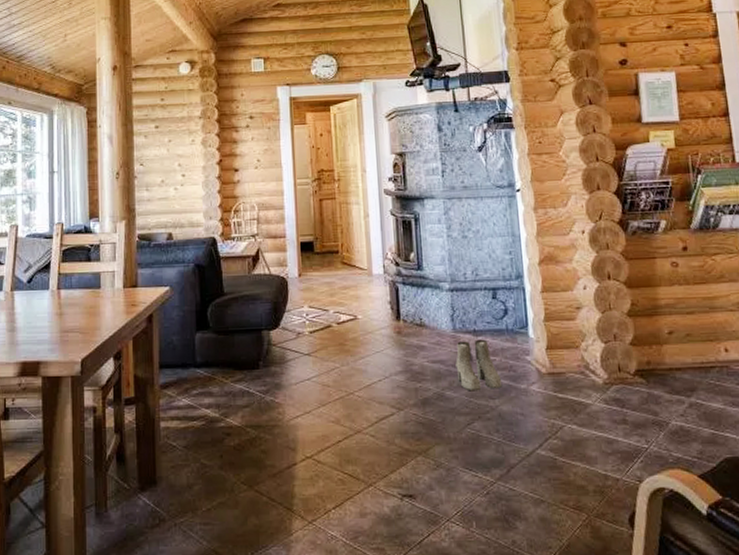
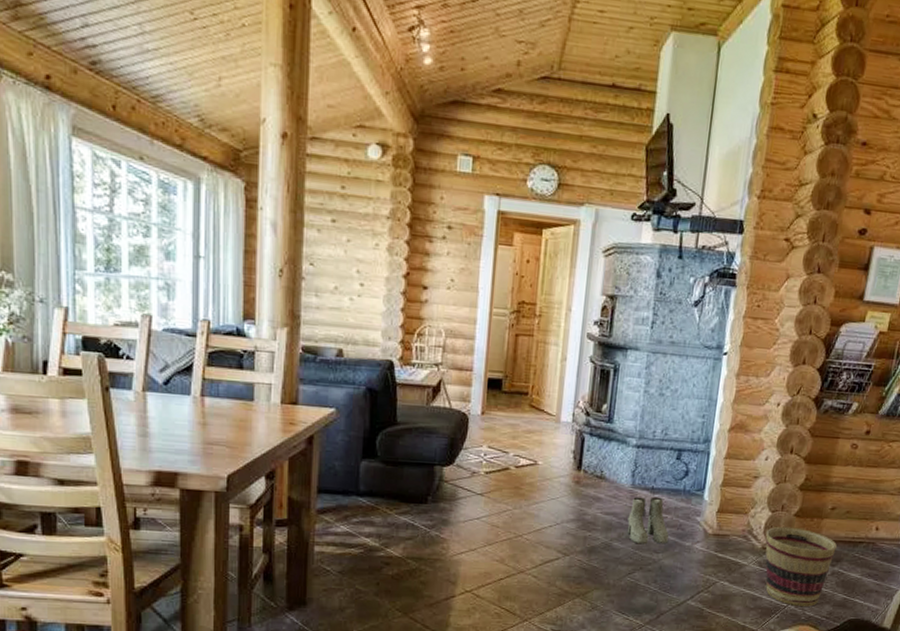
basket: none [604,357,687,447] -> present [765,526,837,607]

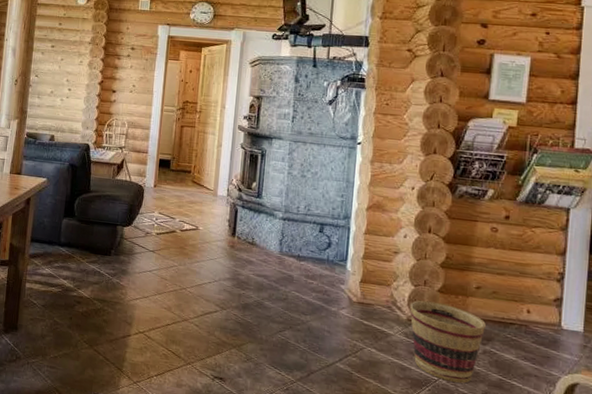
boots: present [627,496,669,545] -> none [277,262,315,308]

